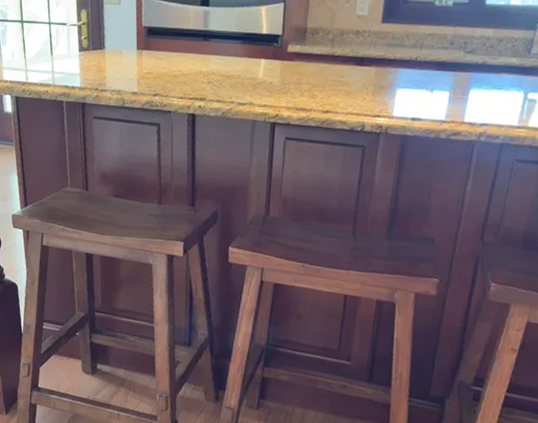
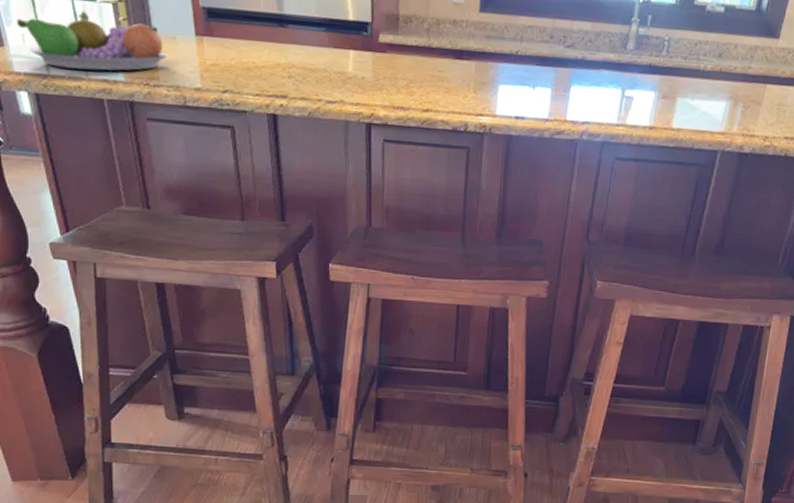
fruit bowl: none [10,32,115,79] -> present [17,11,169,71]

